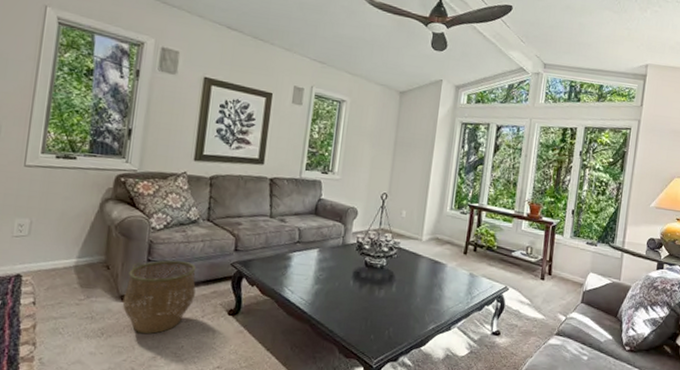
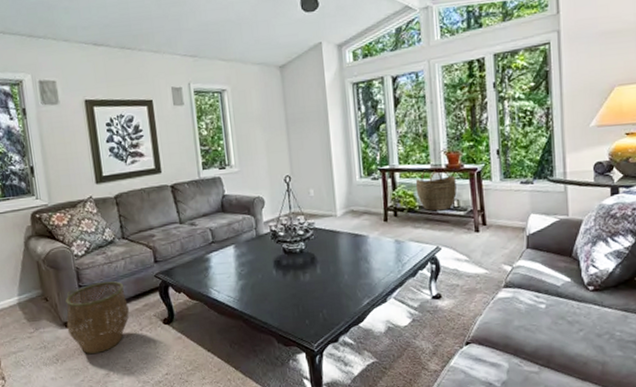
woven basket: none [497,214,533,255] -> present [415,169,457,212]

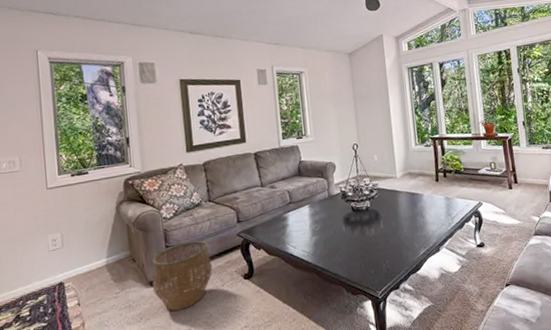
woven basket: present [415,169,457,212] -> none [460,137,493,173]

